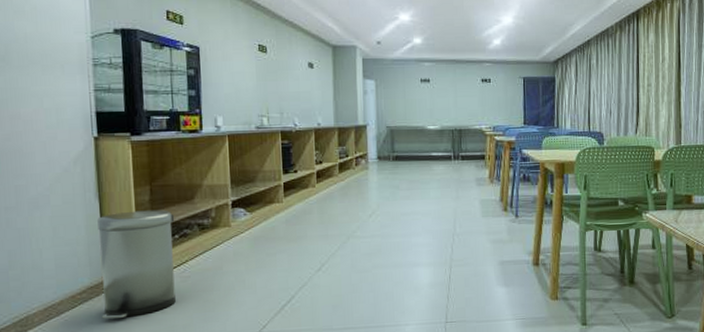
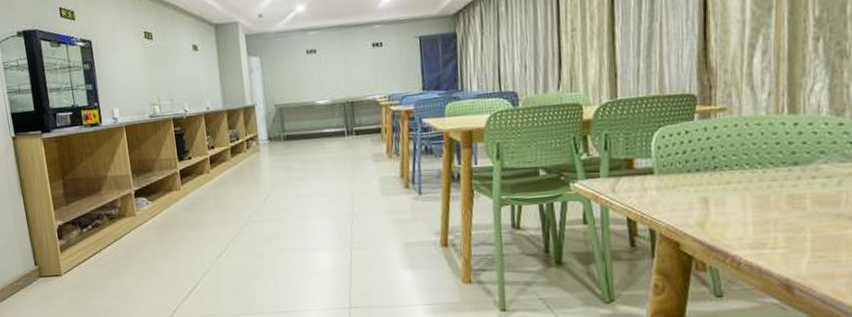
pedal bin: present [97,210,176,319] -> none [23,202,95,304]

